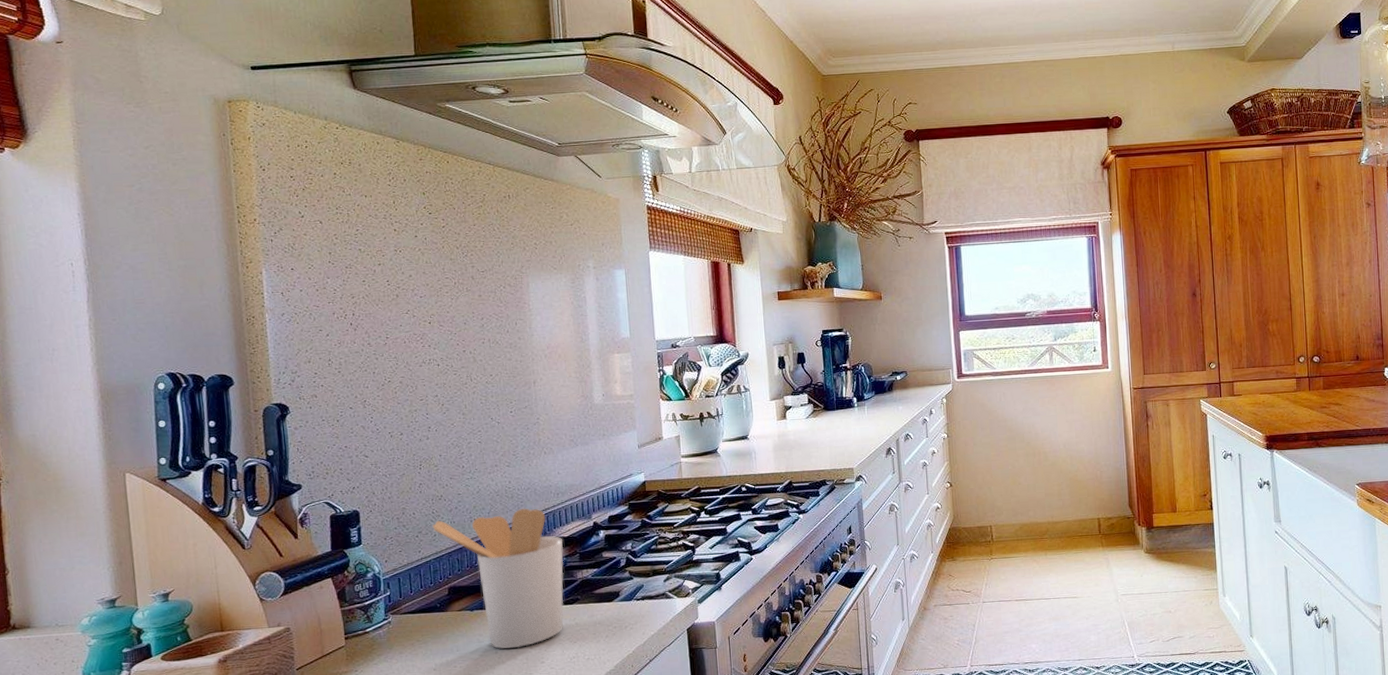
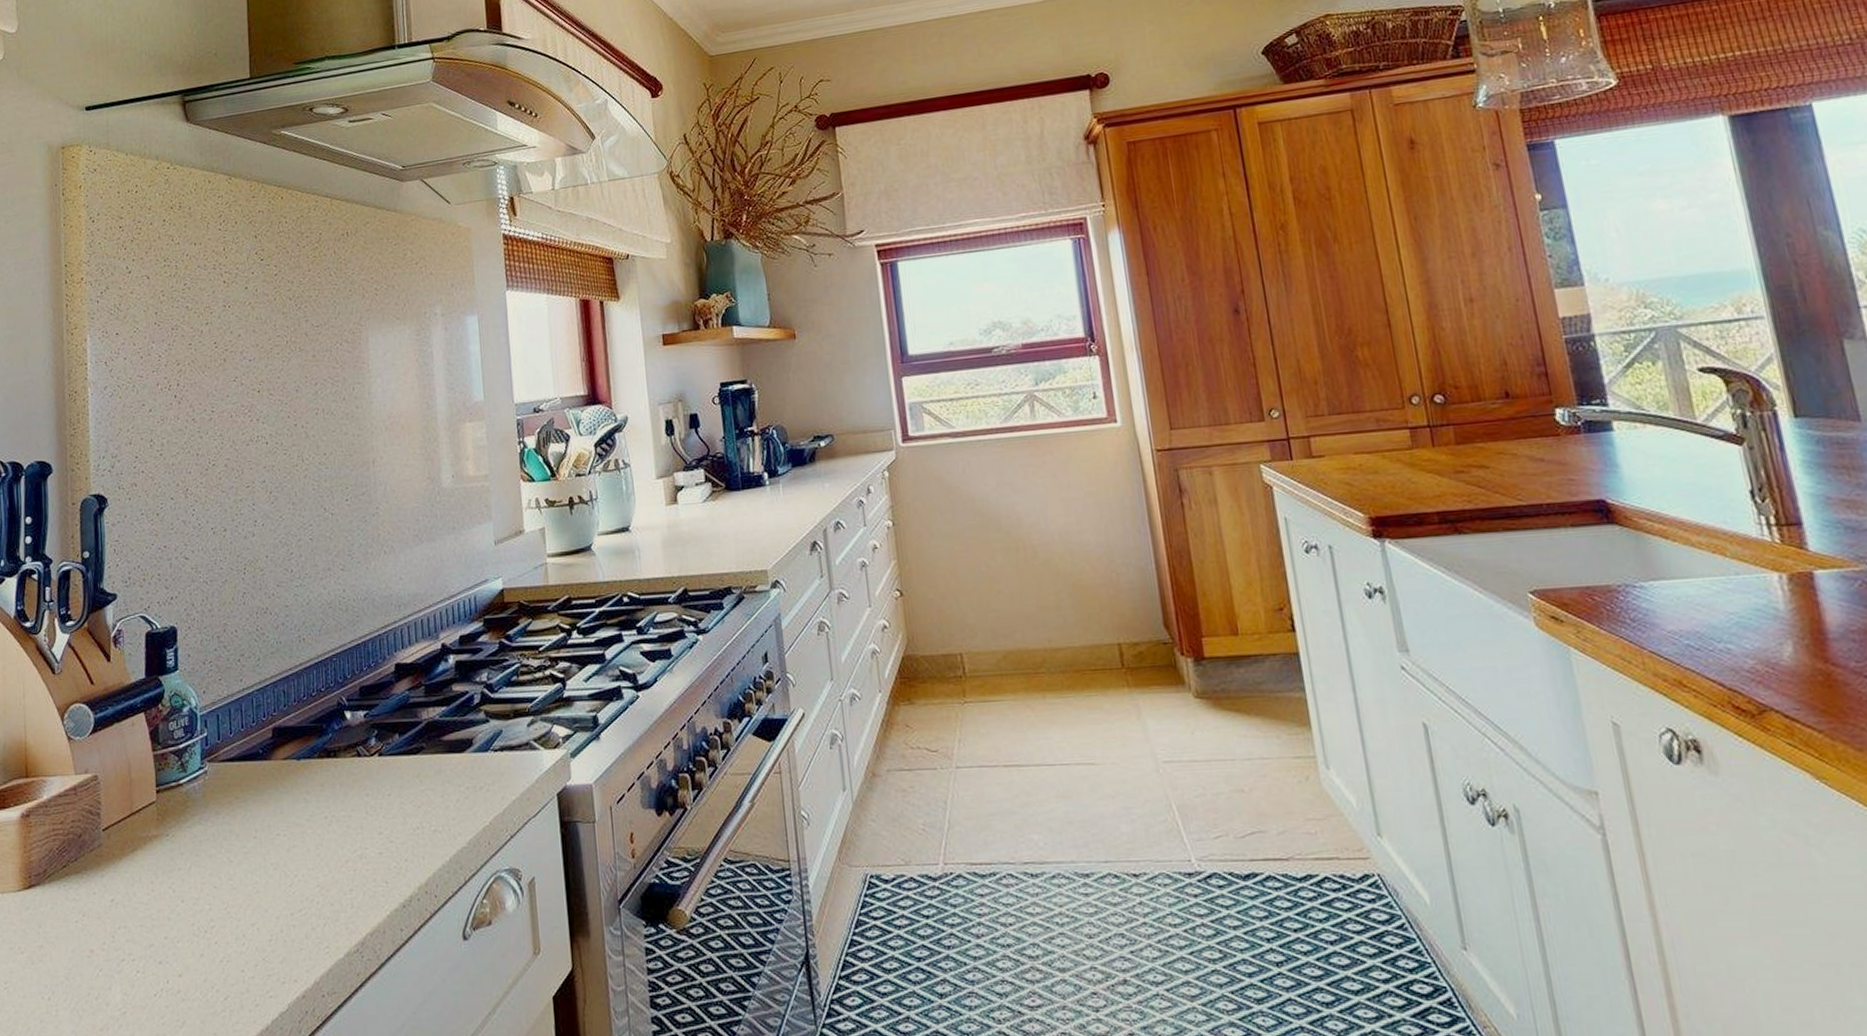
utensil holder: present [432,508,564,649] -> none [256,624,406,813]

